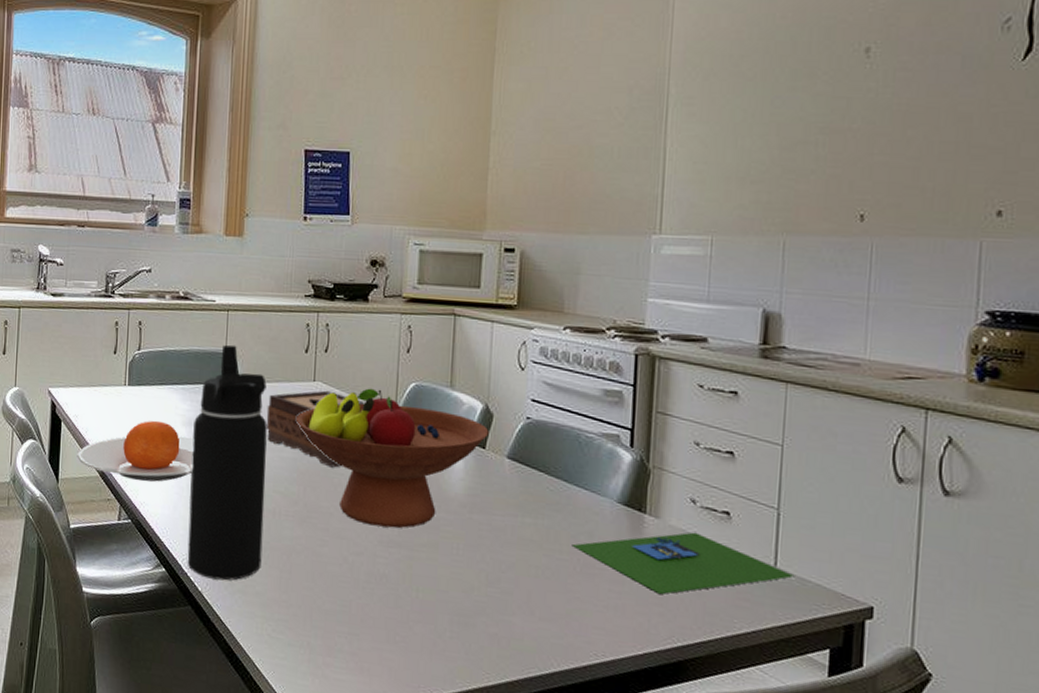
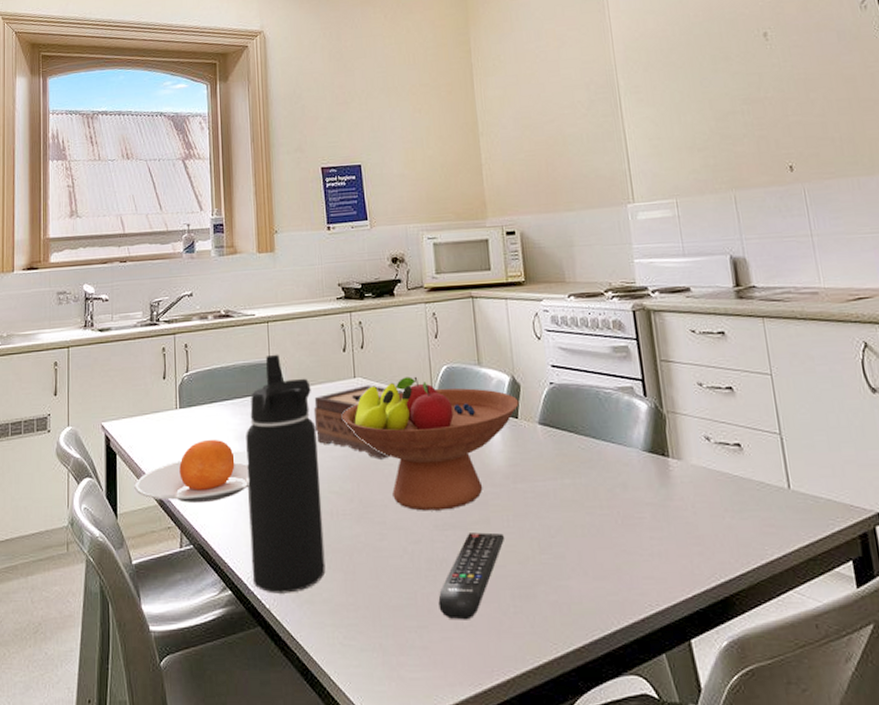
remote control: none [372,554,452,636] -> present [438,532,505,620]
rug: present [572,532,795,595] -> none [610,468,808,534]

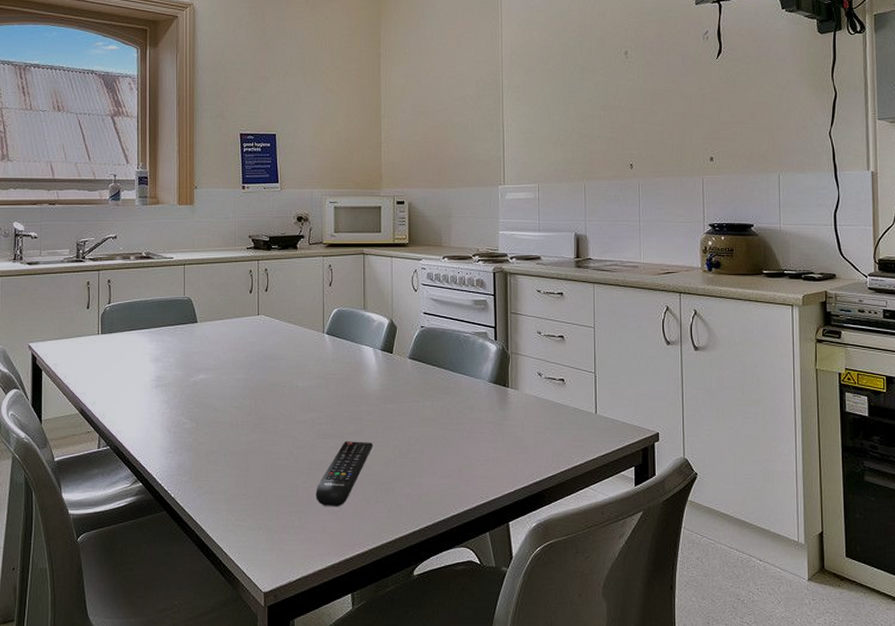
plate: present [135,439,249,503] -> none [59,360,161,412]
water bottle: present [246,354,326,594] -> none [160,292,224,486]
tissue box: present [313,384,404,460] -> none [221,321,299,382]
fruit bowl: present [342,376,519,511] -> none [246,316,395,424]

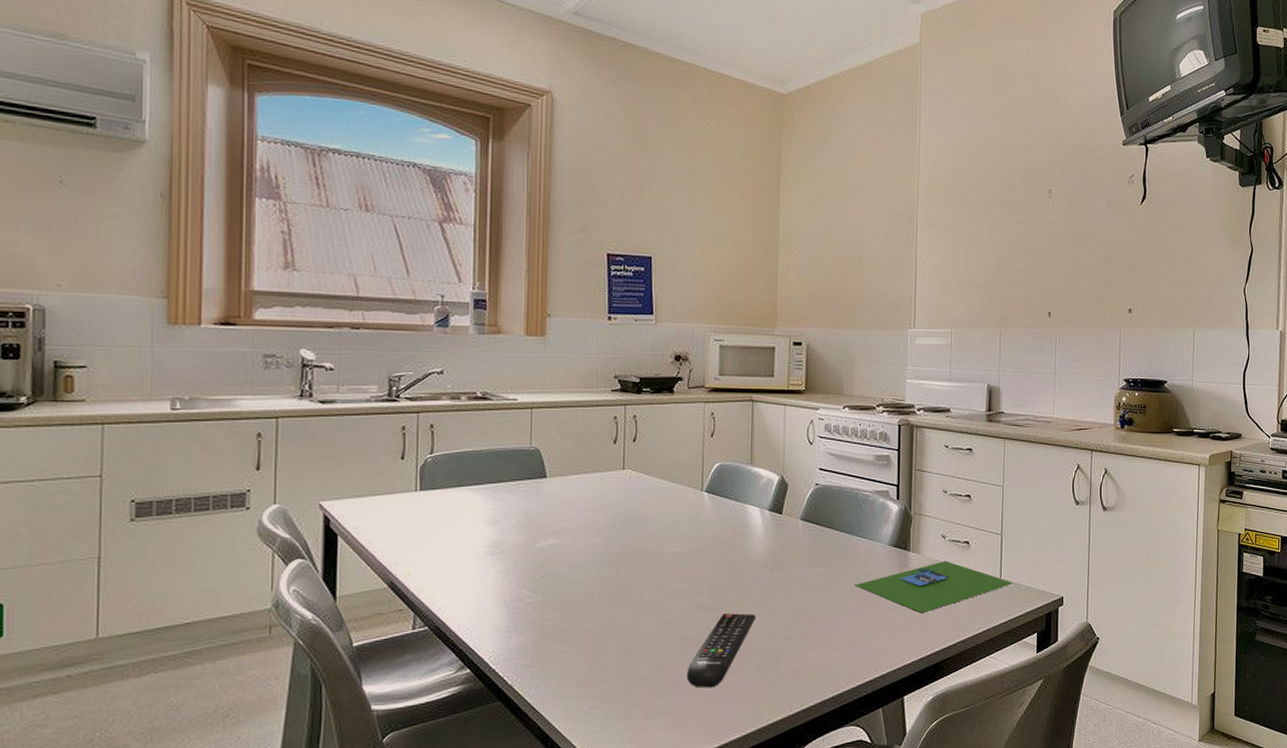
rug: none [459,397,609,446] -> present [854,561,1014,614]

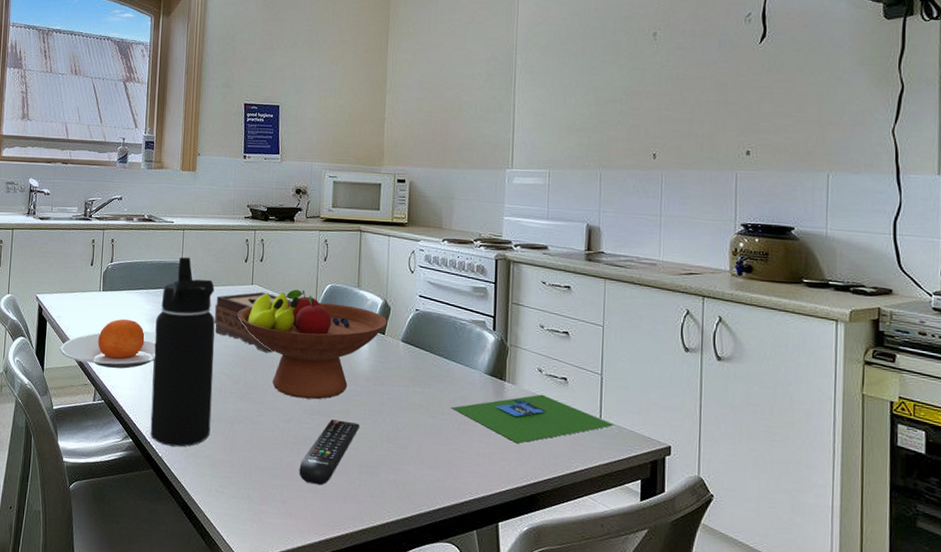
plate: none [360,523,499,585] -> present [60,319,156,369]
water bottle: none [494,441,577,671] -> present [150,257,215,447]
tissue box: none [575,477,673,547] -> present [214,291,292,353]
fruit bowl: none [607,471,785,595] -> present [238,289,388,400]

